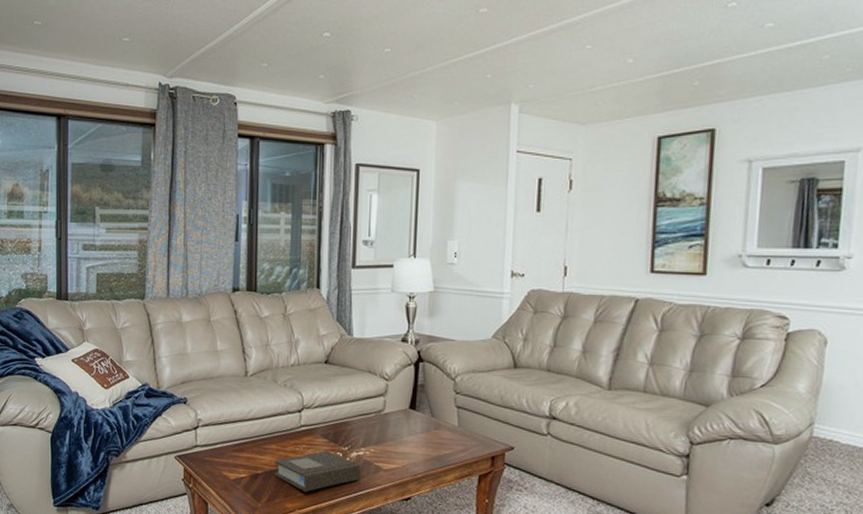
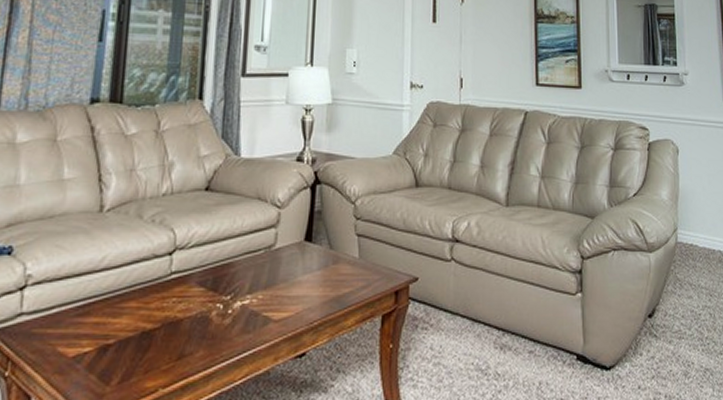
book: present [275,450,361,493] -> none [132,303,246,363]

